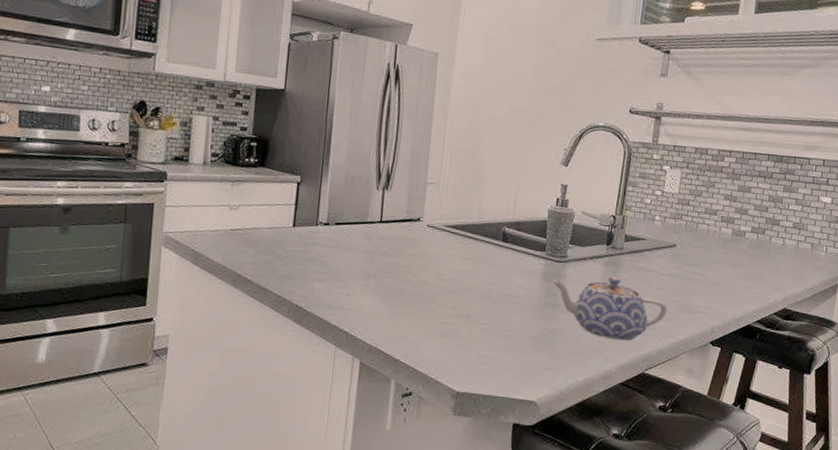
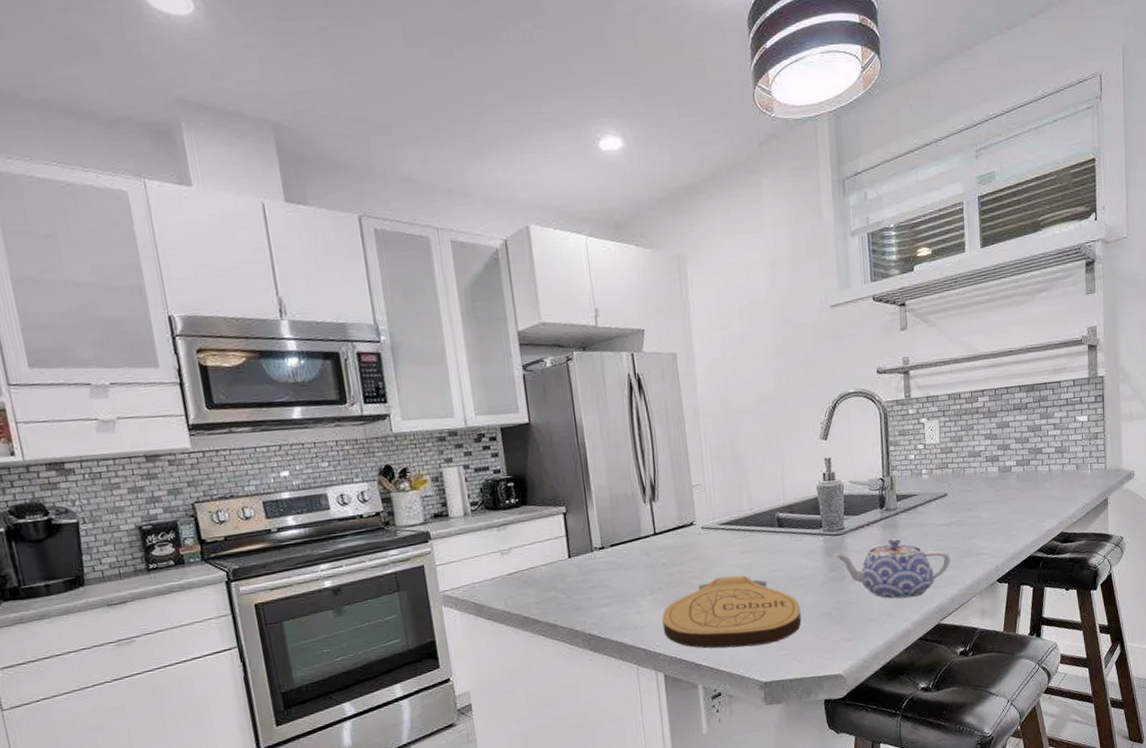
cutting board: none [368,277,508,355] -> present [662,575,802,649]

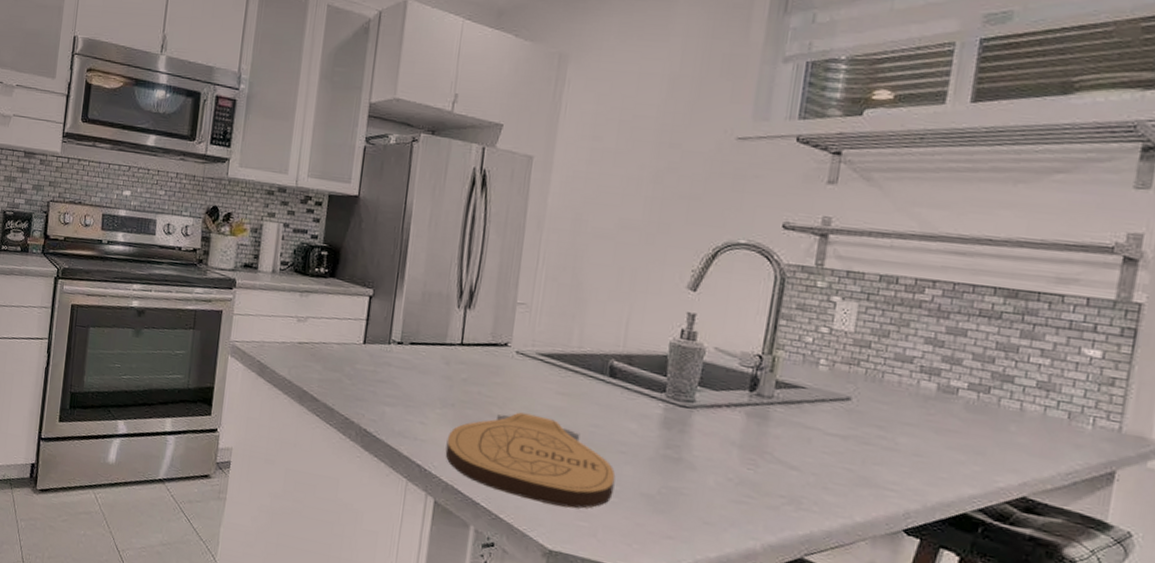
teapot: present [834,538,951,599] -> none [674,428,838,515]

